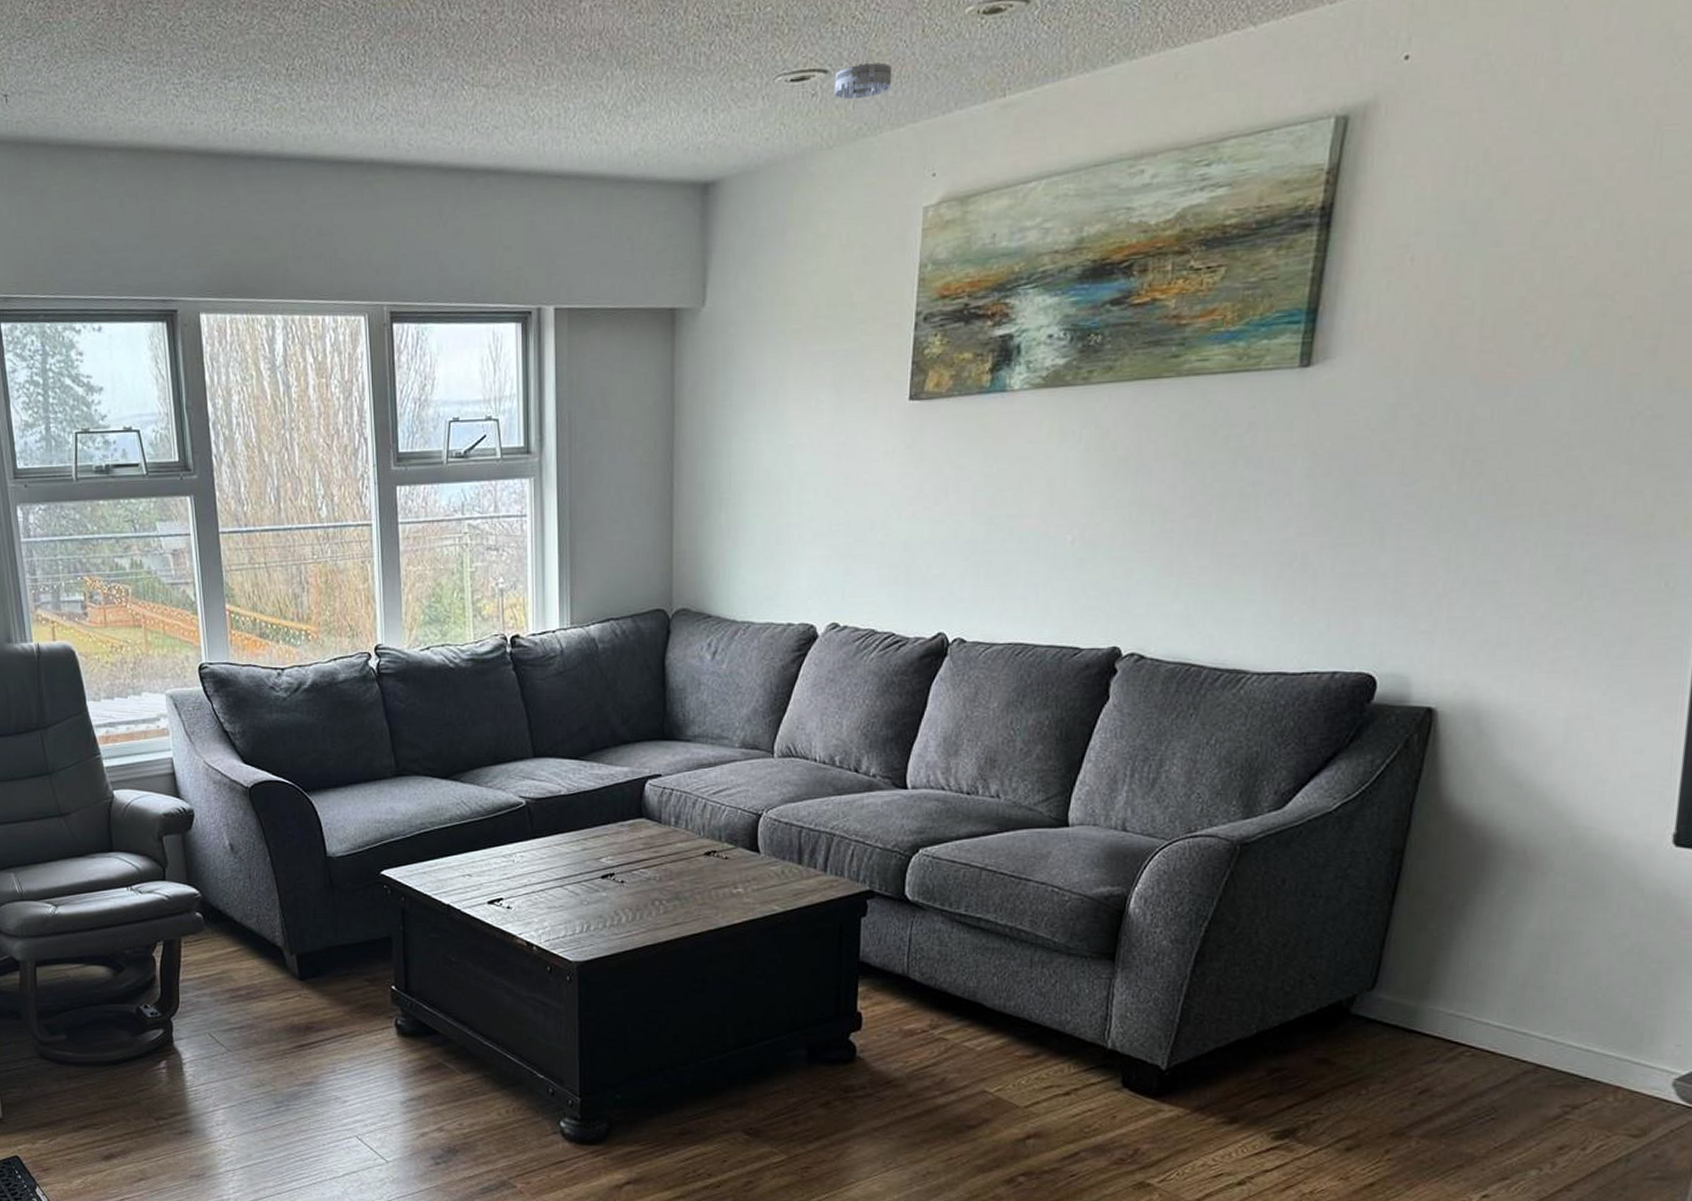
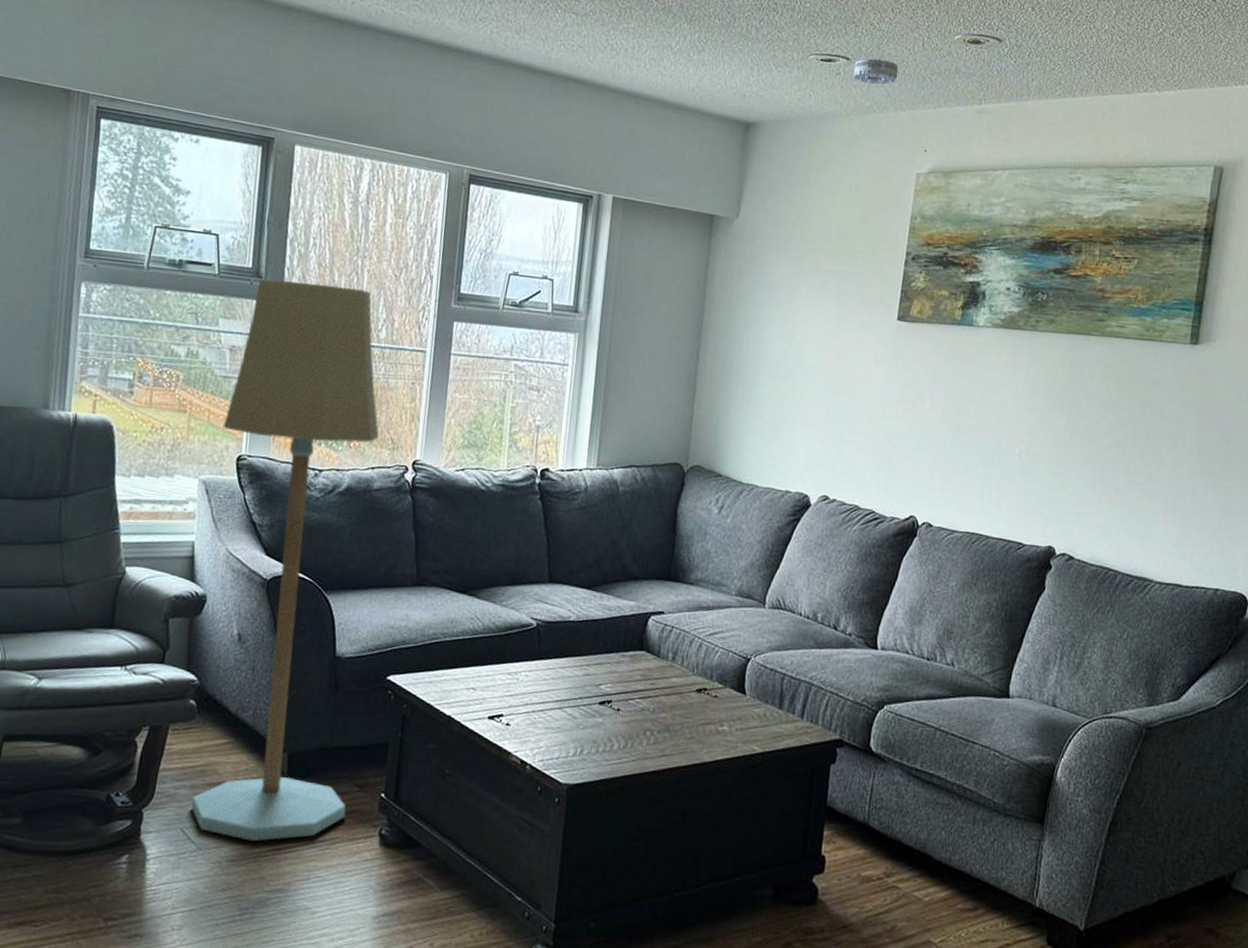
floor lamp: none [179,465,360,1040] -> present [191,279,379,842]

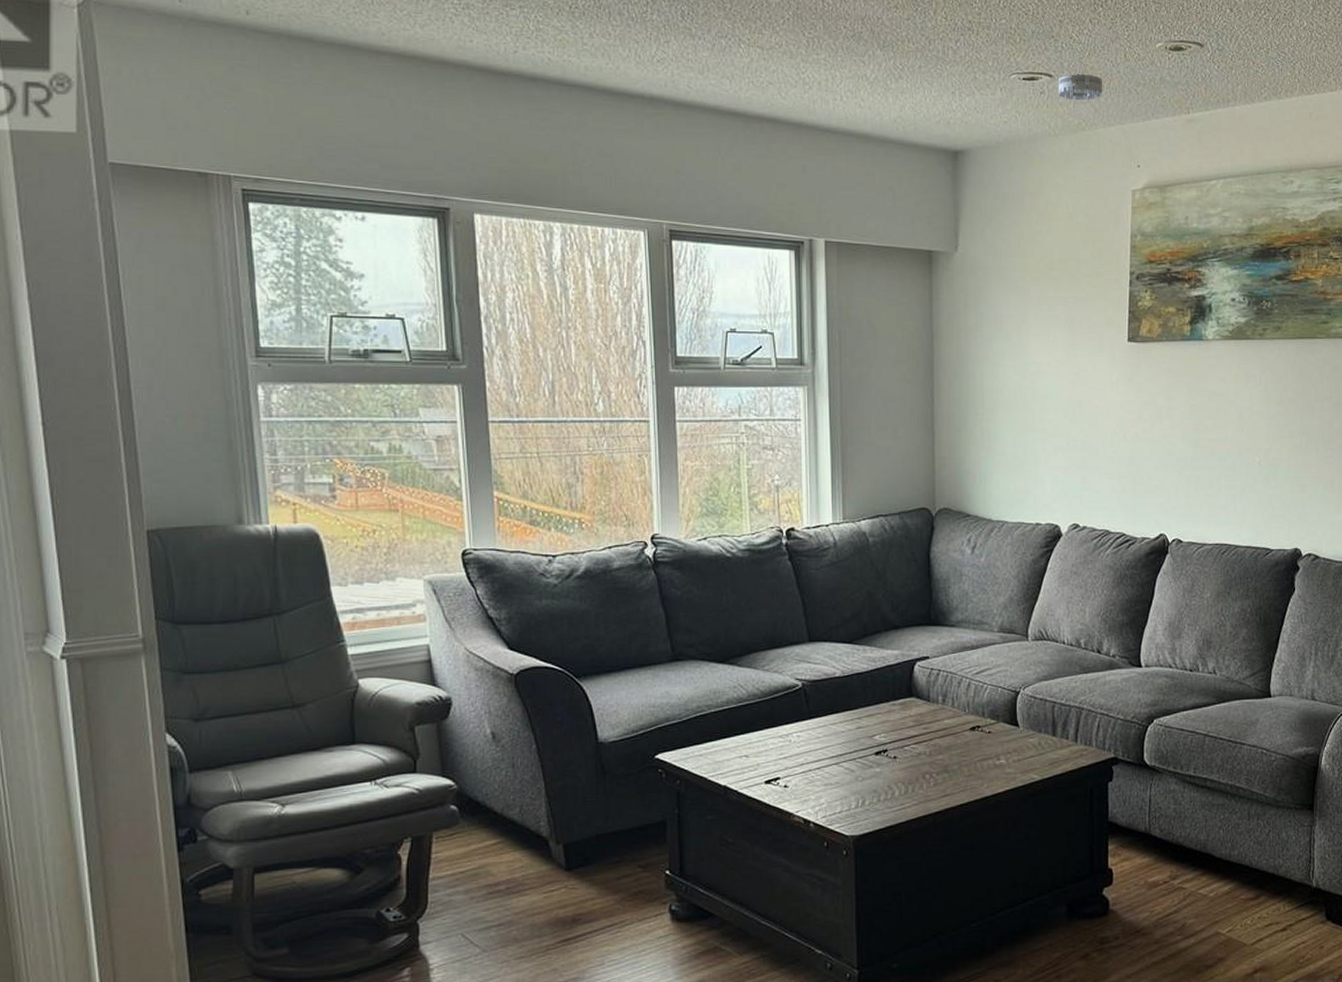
floor lamp: present [191,279,379,842] -> none [441,360,632,936]

